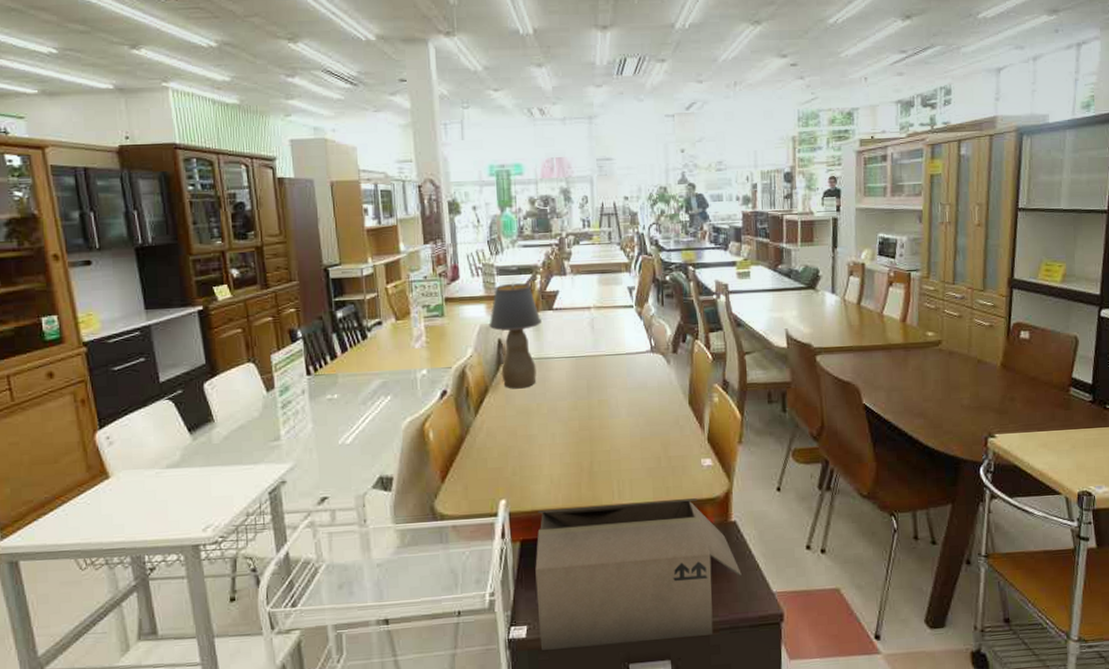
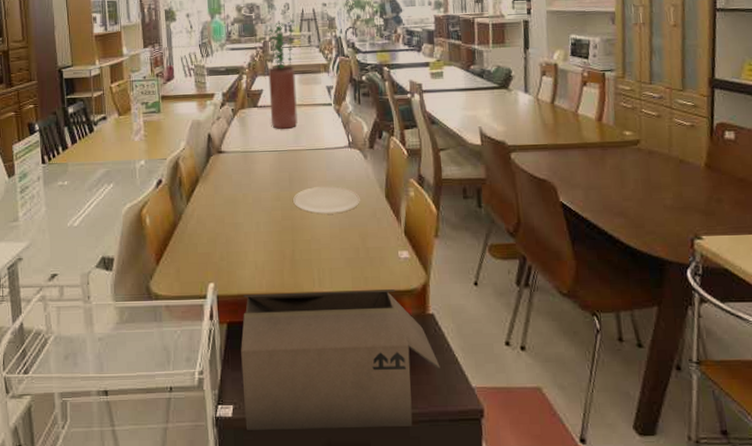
table lamp: present [489,283,542,389] -> none [200,82,247,180]
vase: none [564,208,597,333] -> present [268,14,298,129]
plate: none [591,392,662,424] -> present [293,185,360,215]

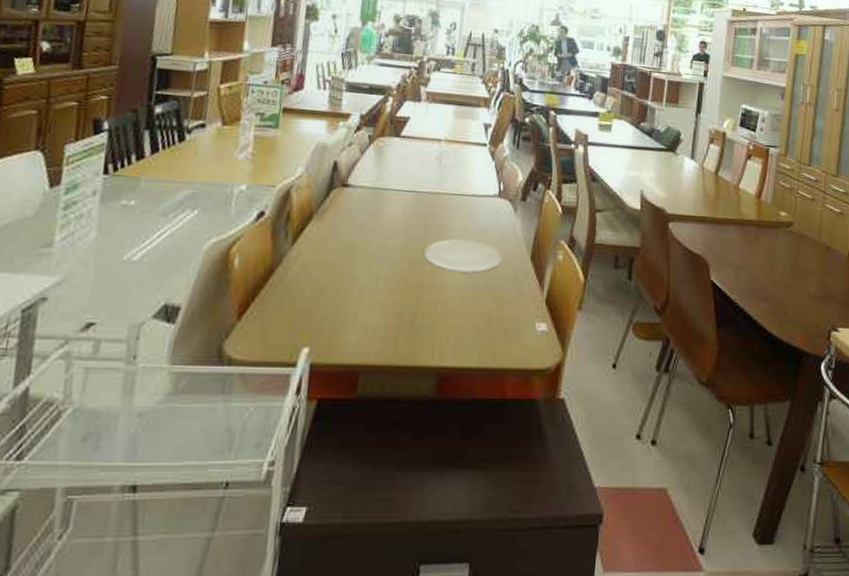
cardboard box: present [241,289,440,430] -> none [318,365,563,540]
vase: present [268,14,298,129] -> none [413,36,461,167]

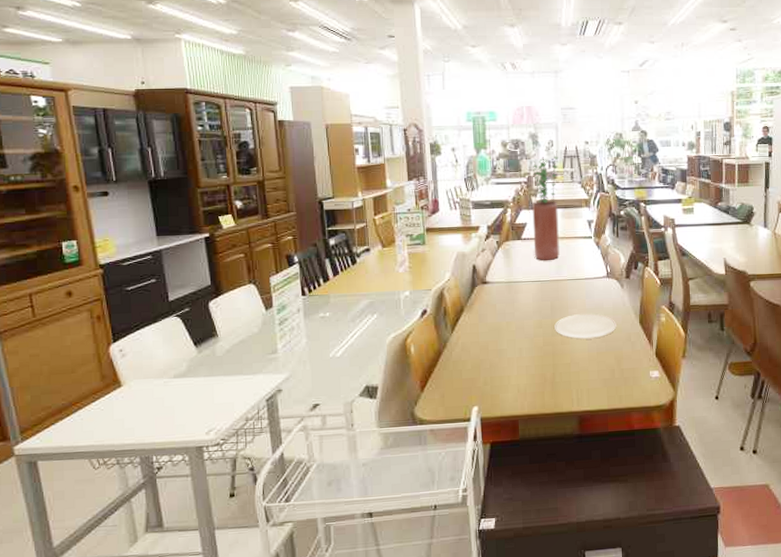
vase: none [413,36,461,167] -> present [532,151,560,260]

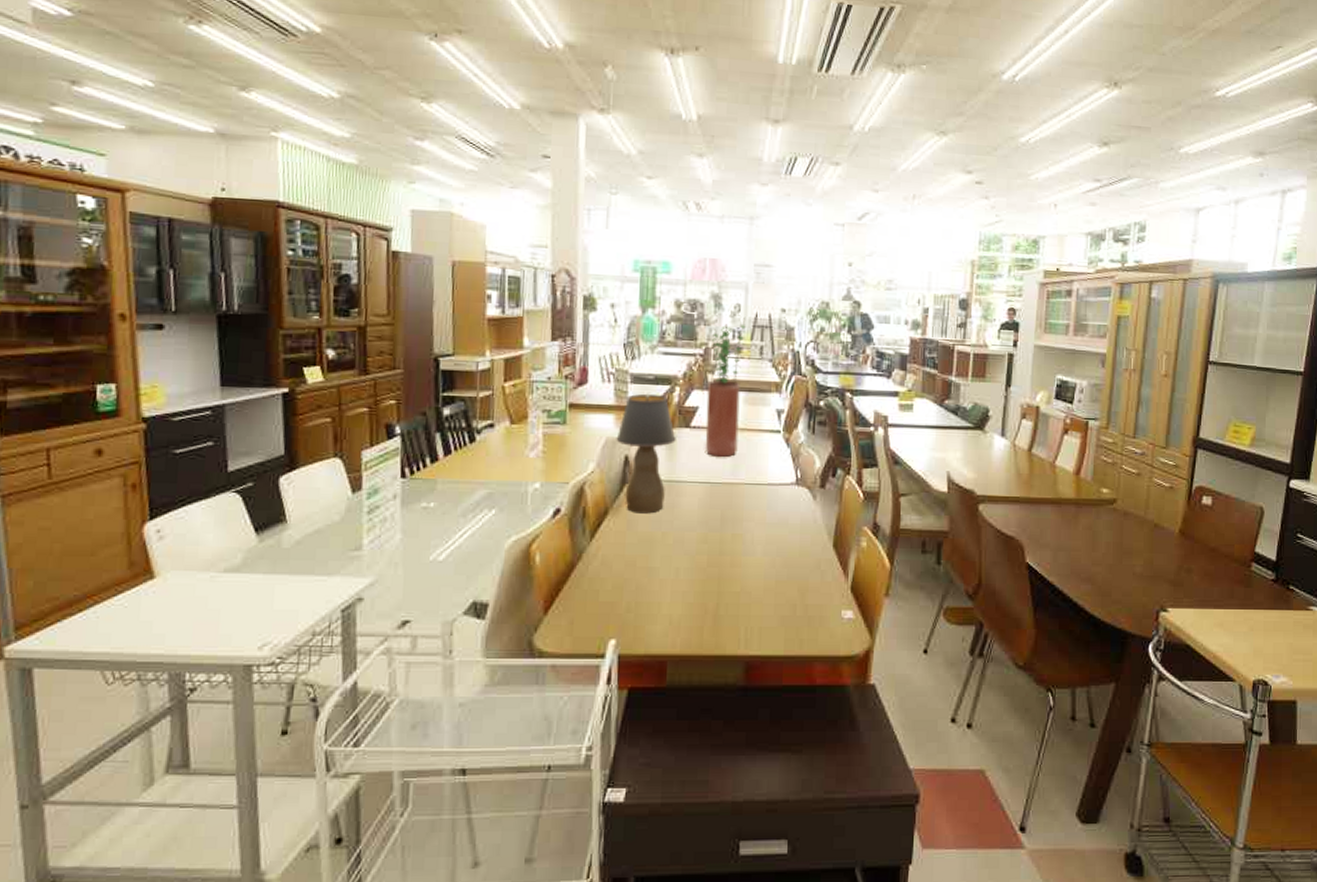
table lamp: none [465,215,511,309] -> present [616,393,676,514]
plate: present [554,313,616,340] -> none [723,528,803,563]

